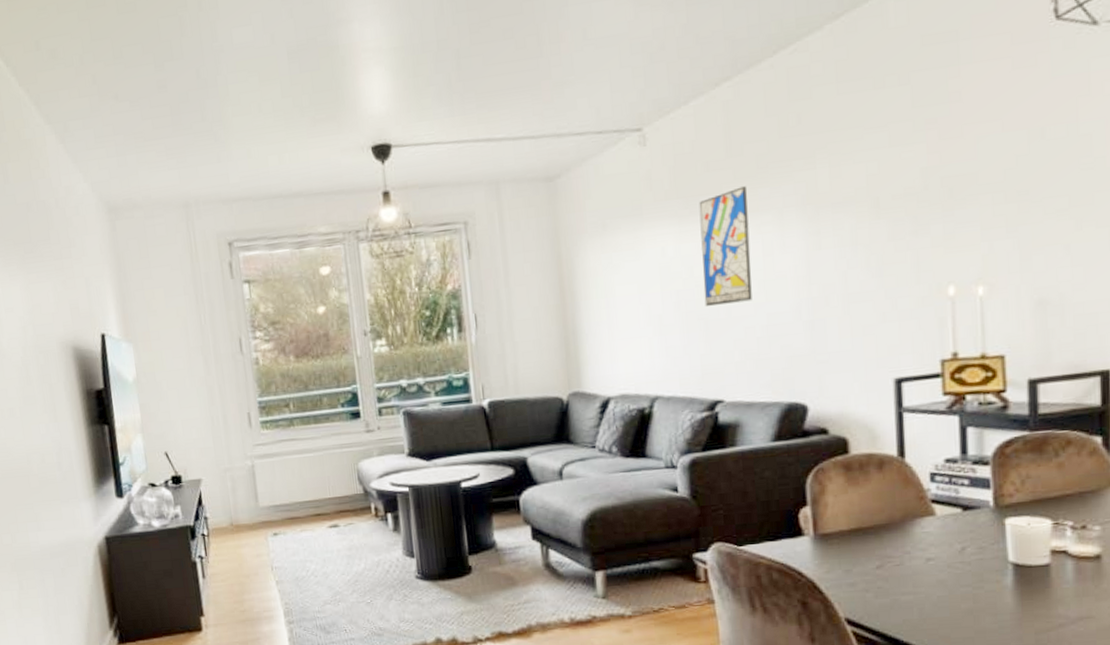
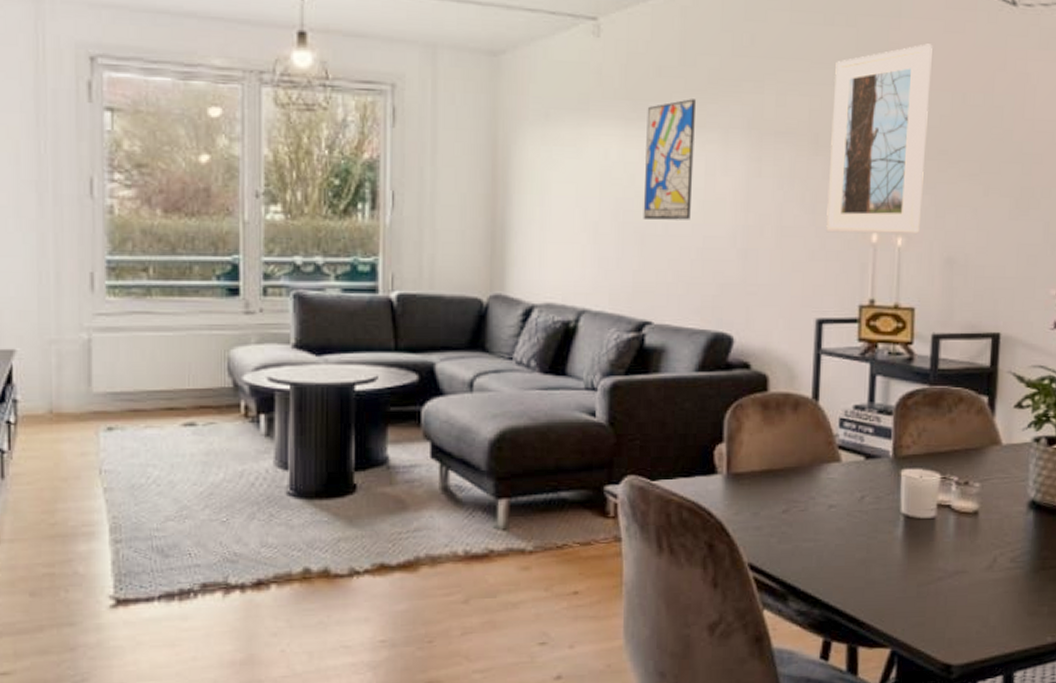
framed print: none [891,85,1003,293] -> present [826,44,932,234]

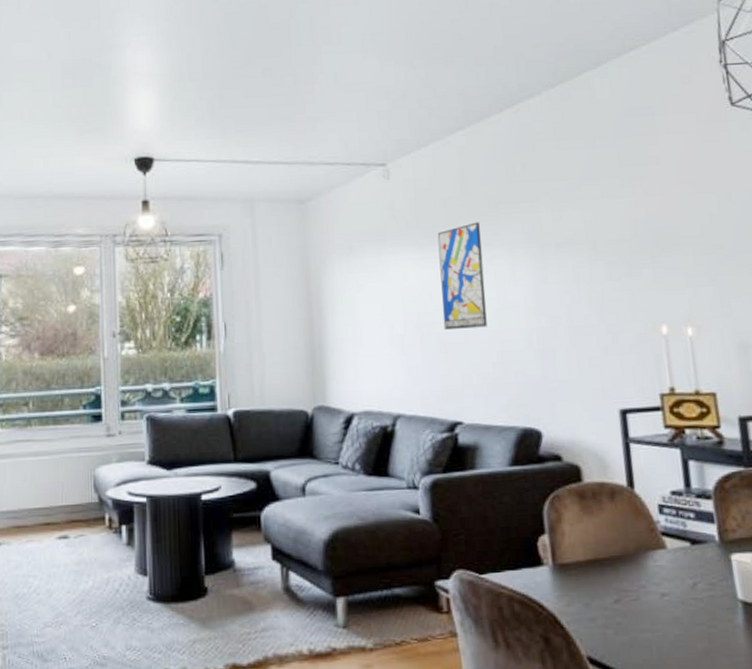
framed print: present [826,44,932,234] -> none [602,154,708,329]

